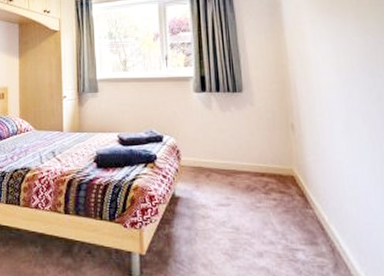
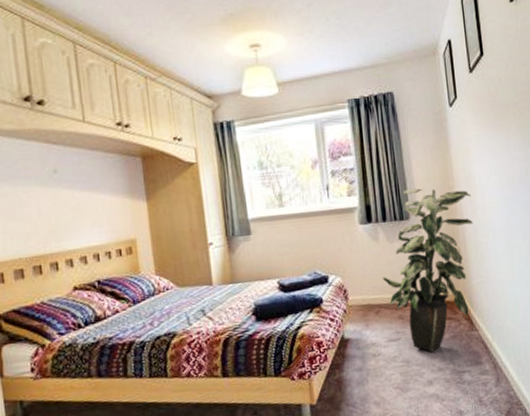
indoor plant: none [214,63,308,224] -> present [382,187,473,353]

